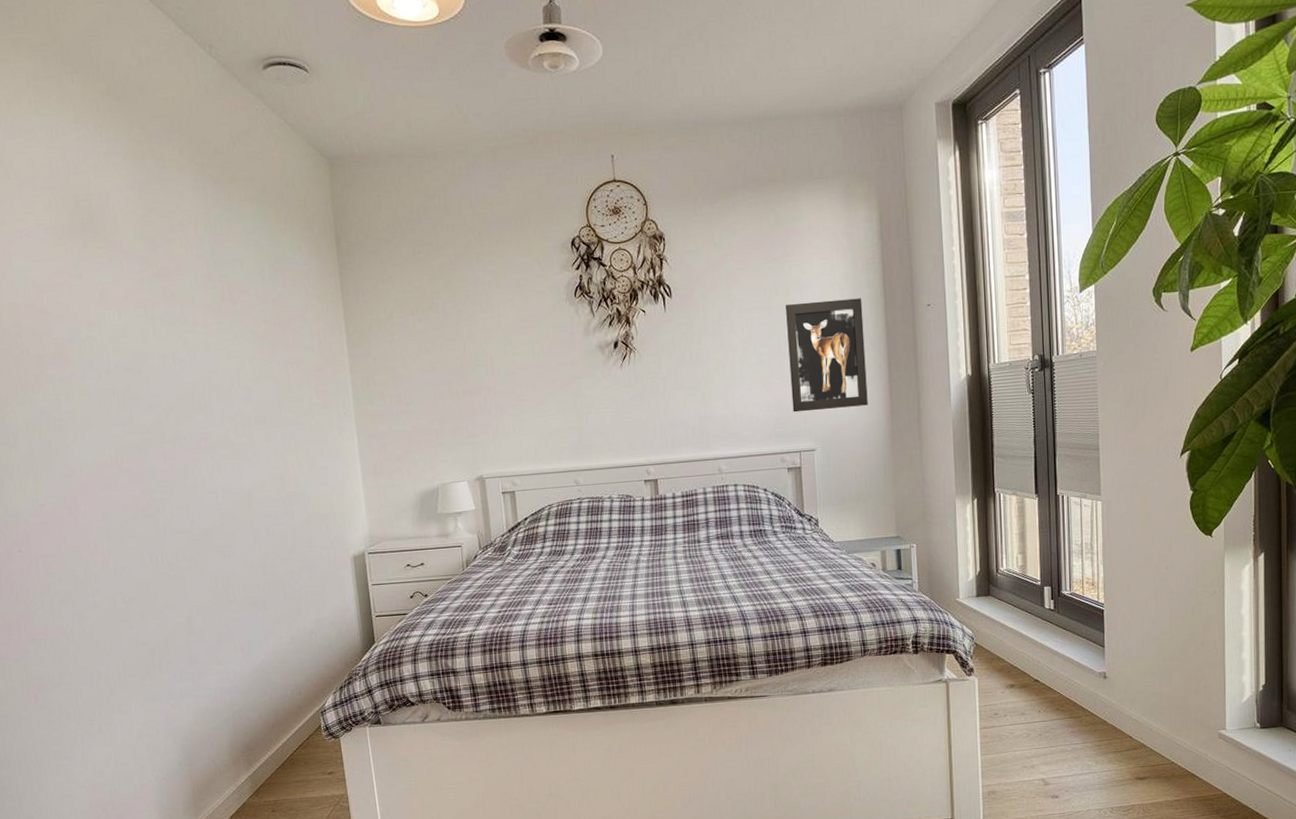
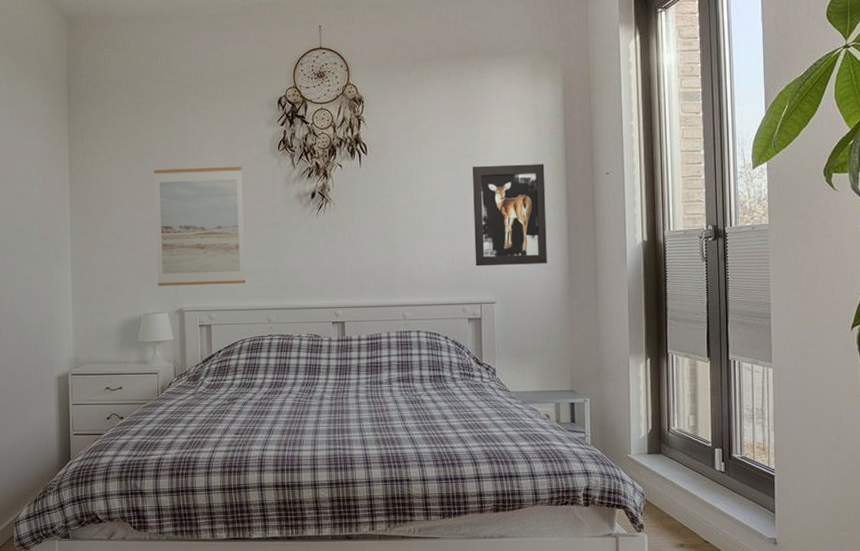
wall art: none [439,317,549,453] -> present [153,166,246,286]

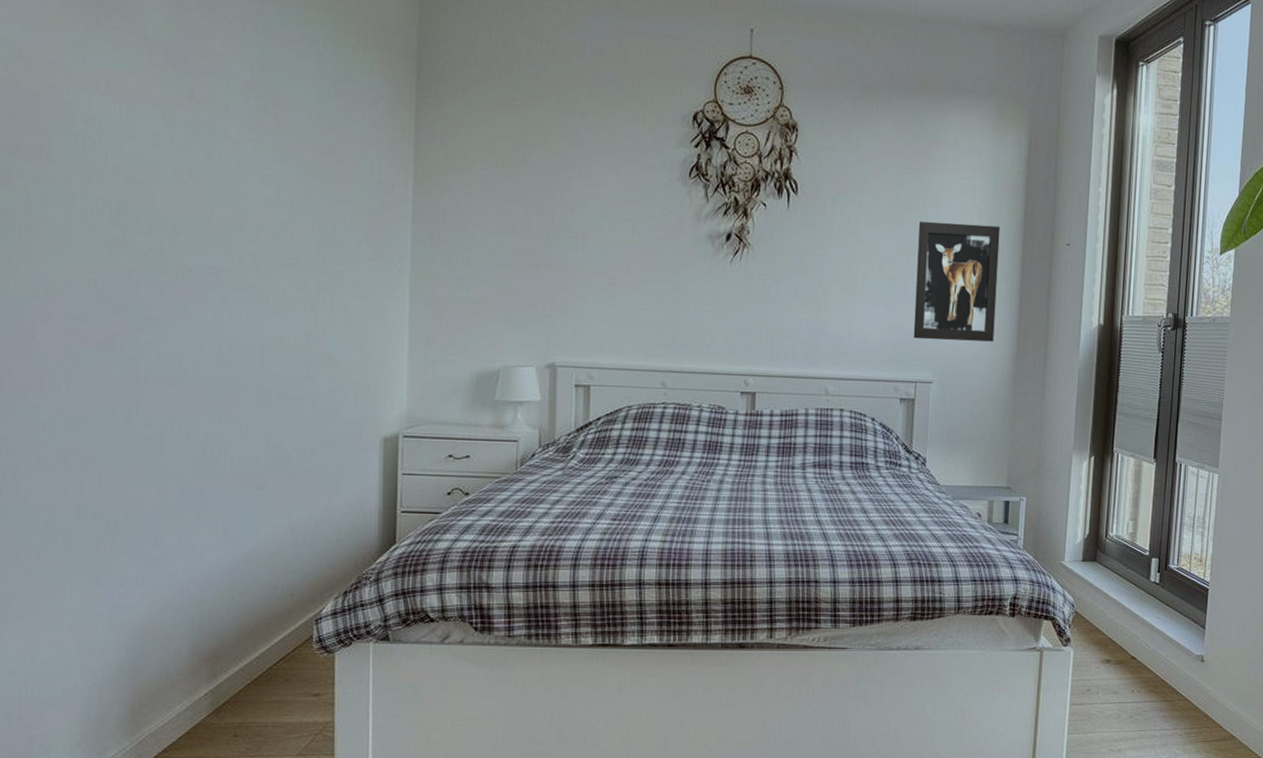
wall art: present [153,166,246,286] -> none [523,185,642,338]

